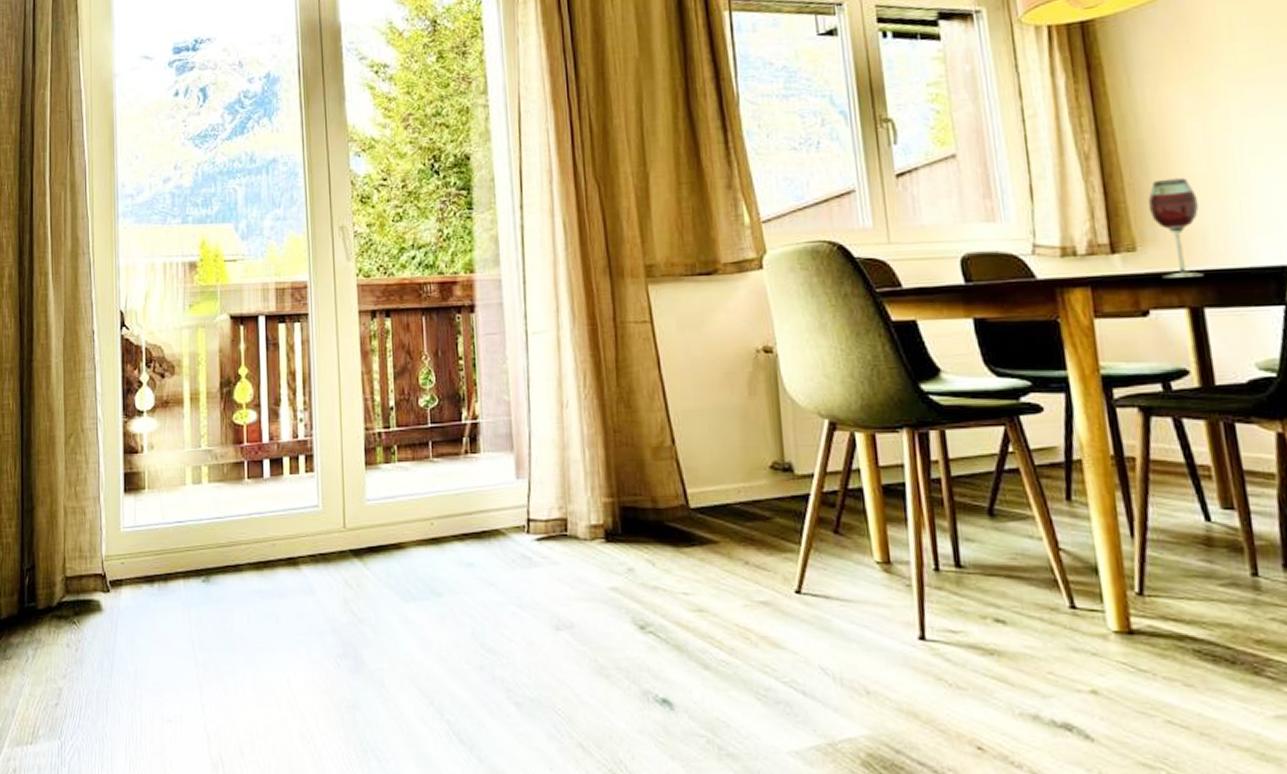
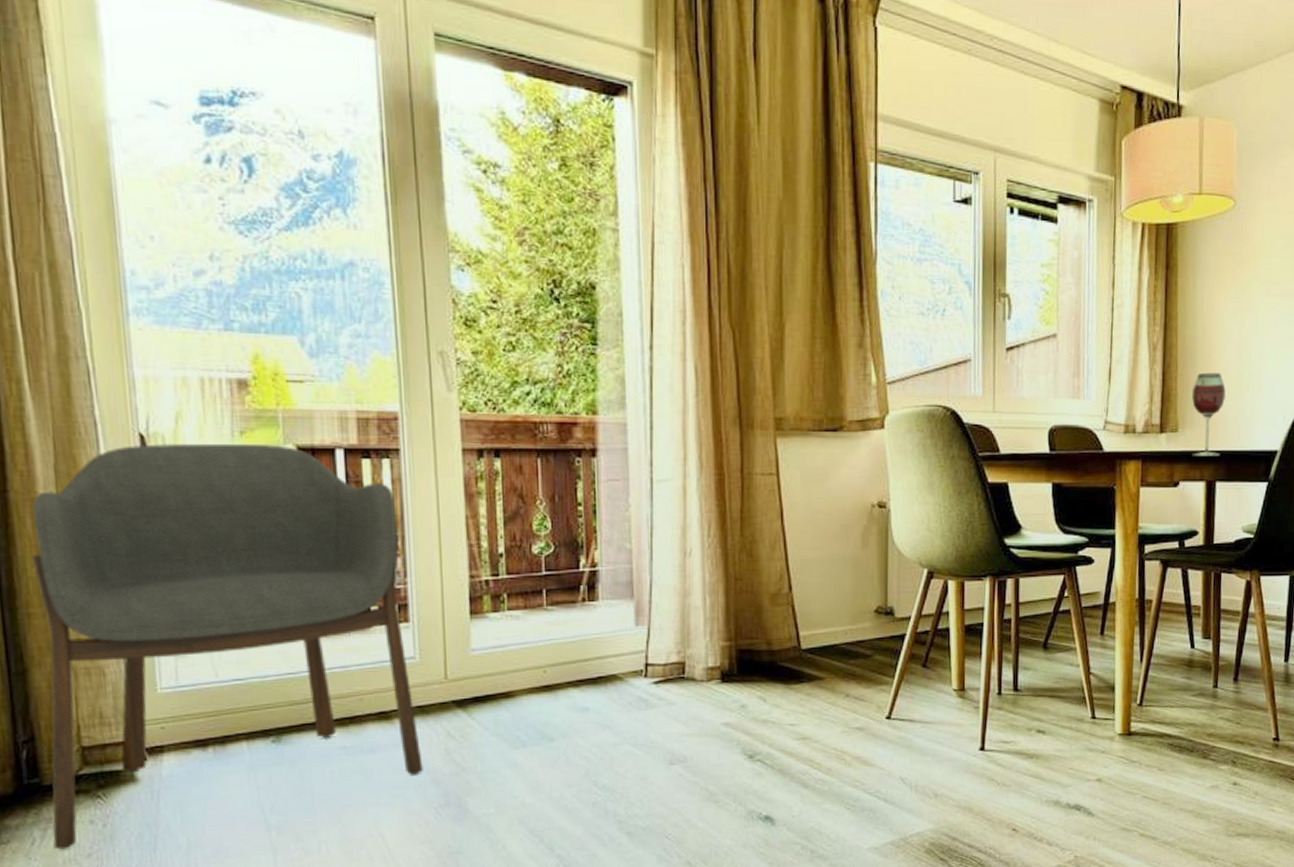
armchair: none [40,315,324,669] -> present [31,443,423,850]

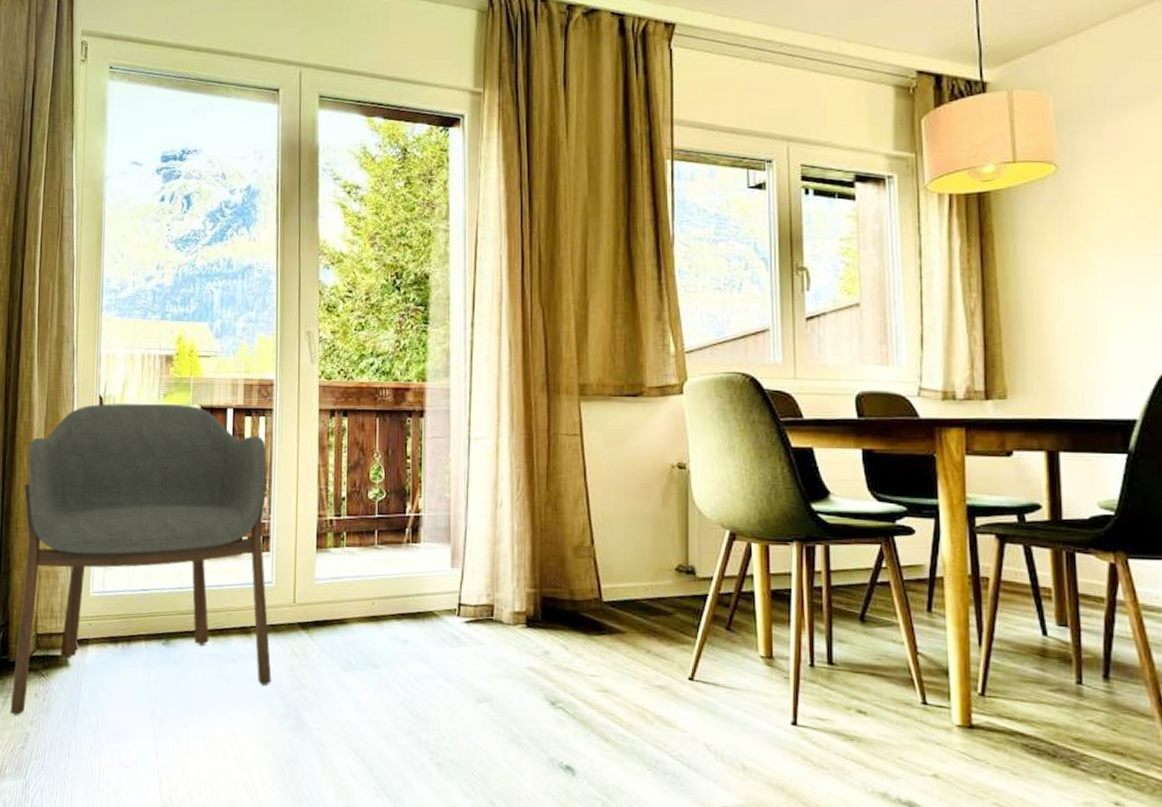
wineglass: present [1191,372,1226,456] -> none [1020,337,1063,425]

